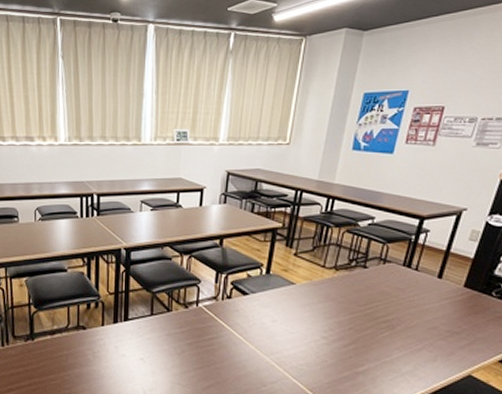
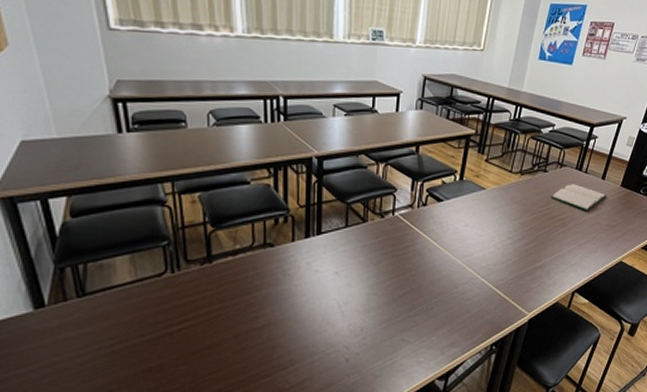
hardback book: none [373,282,446,314] -> present [551,184,607,212]

